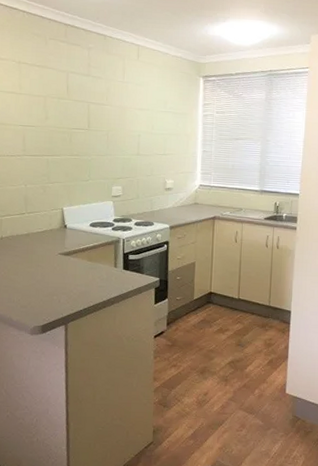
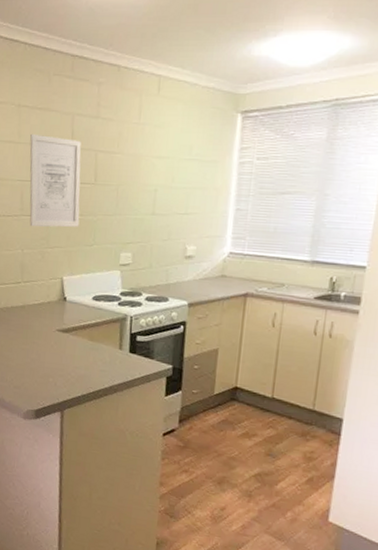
wall art: none [30,86,76,166] -> present [29,133,81,227]

